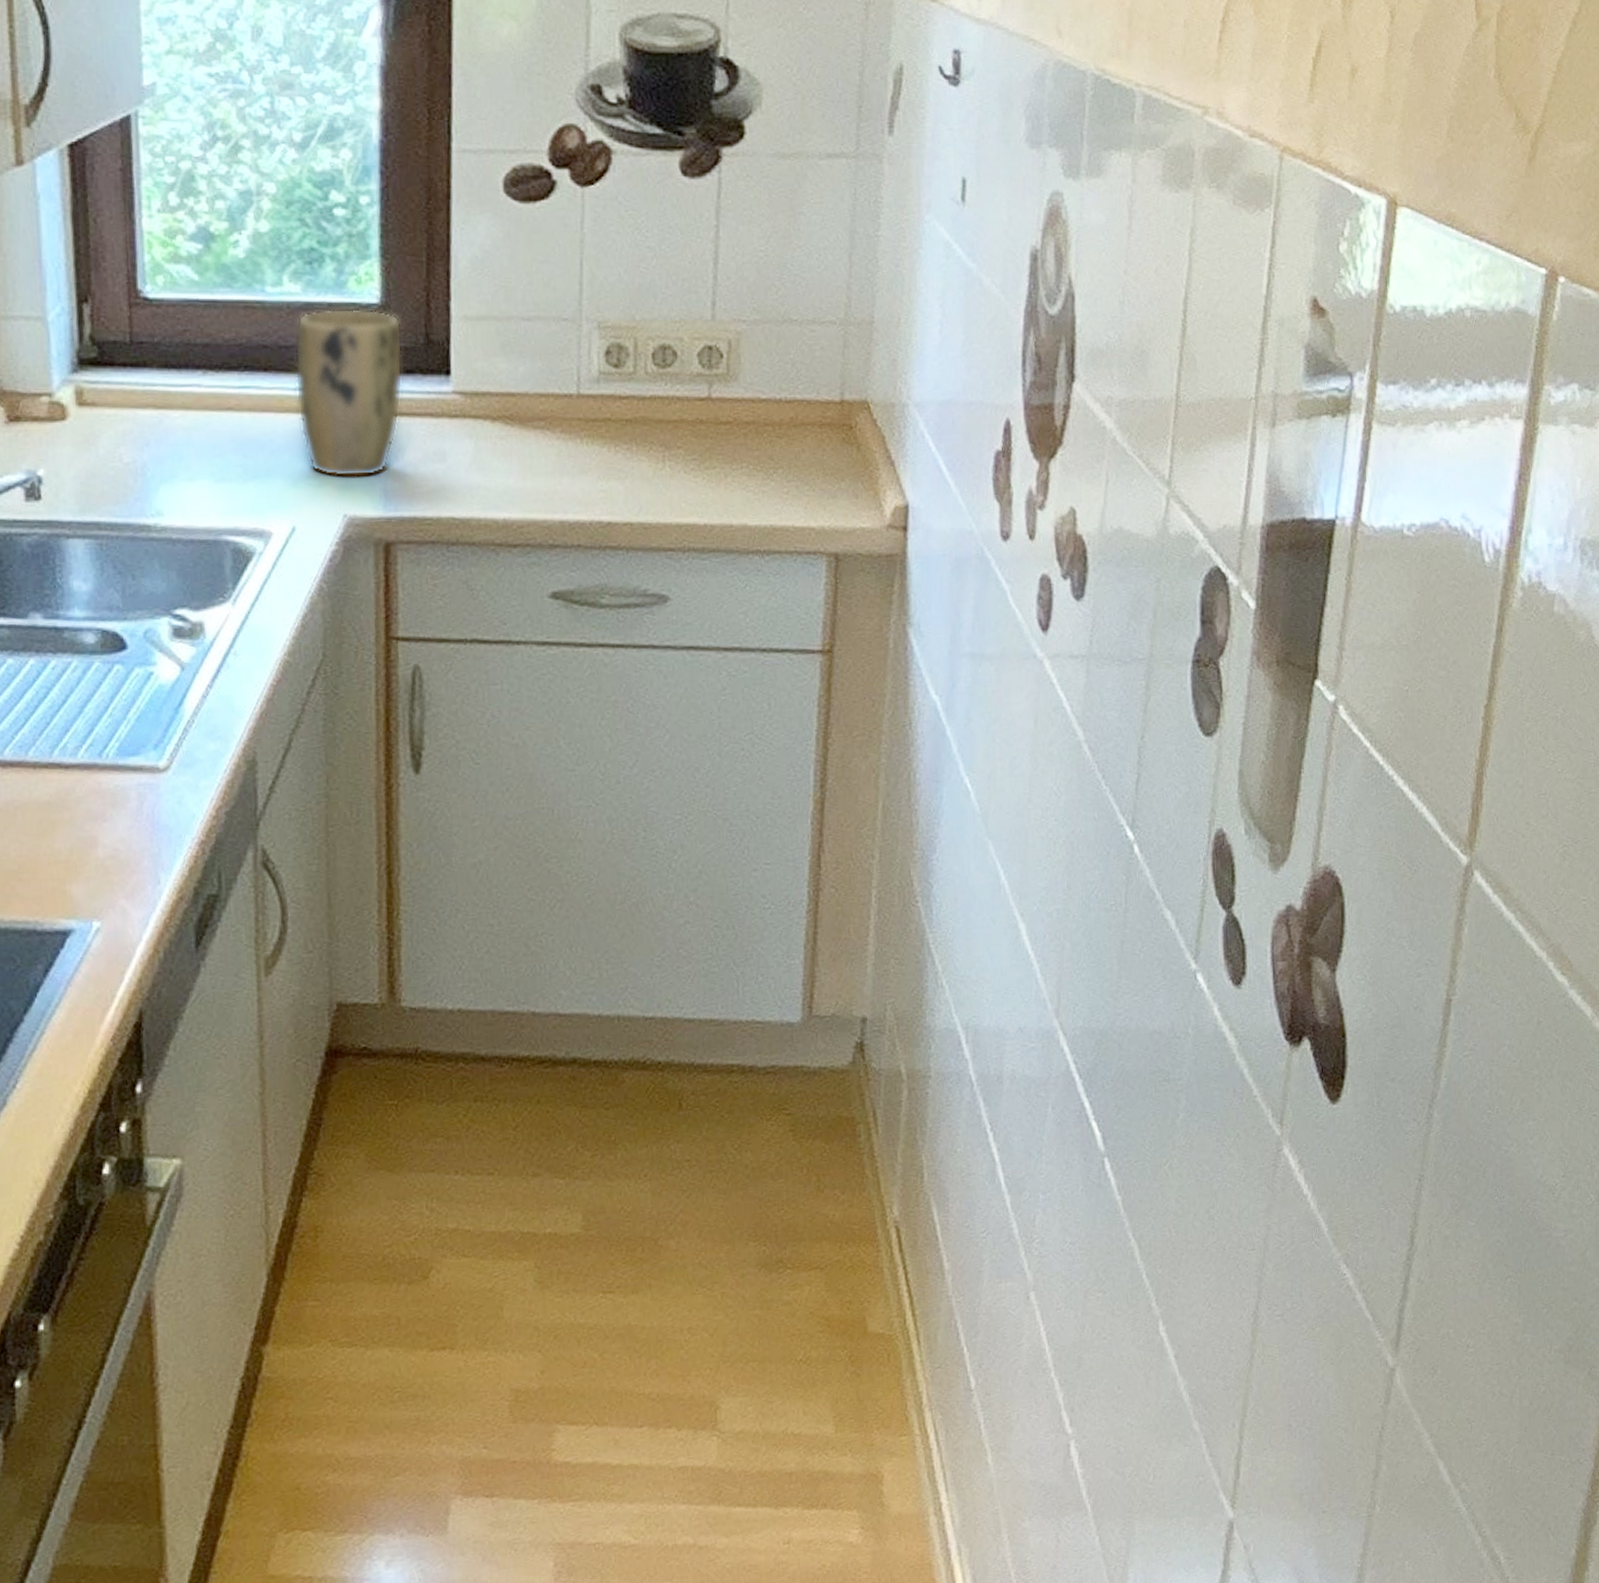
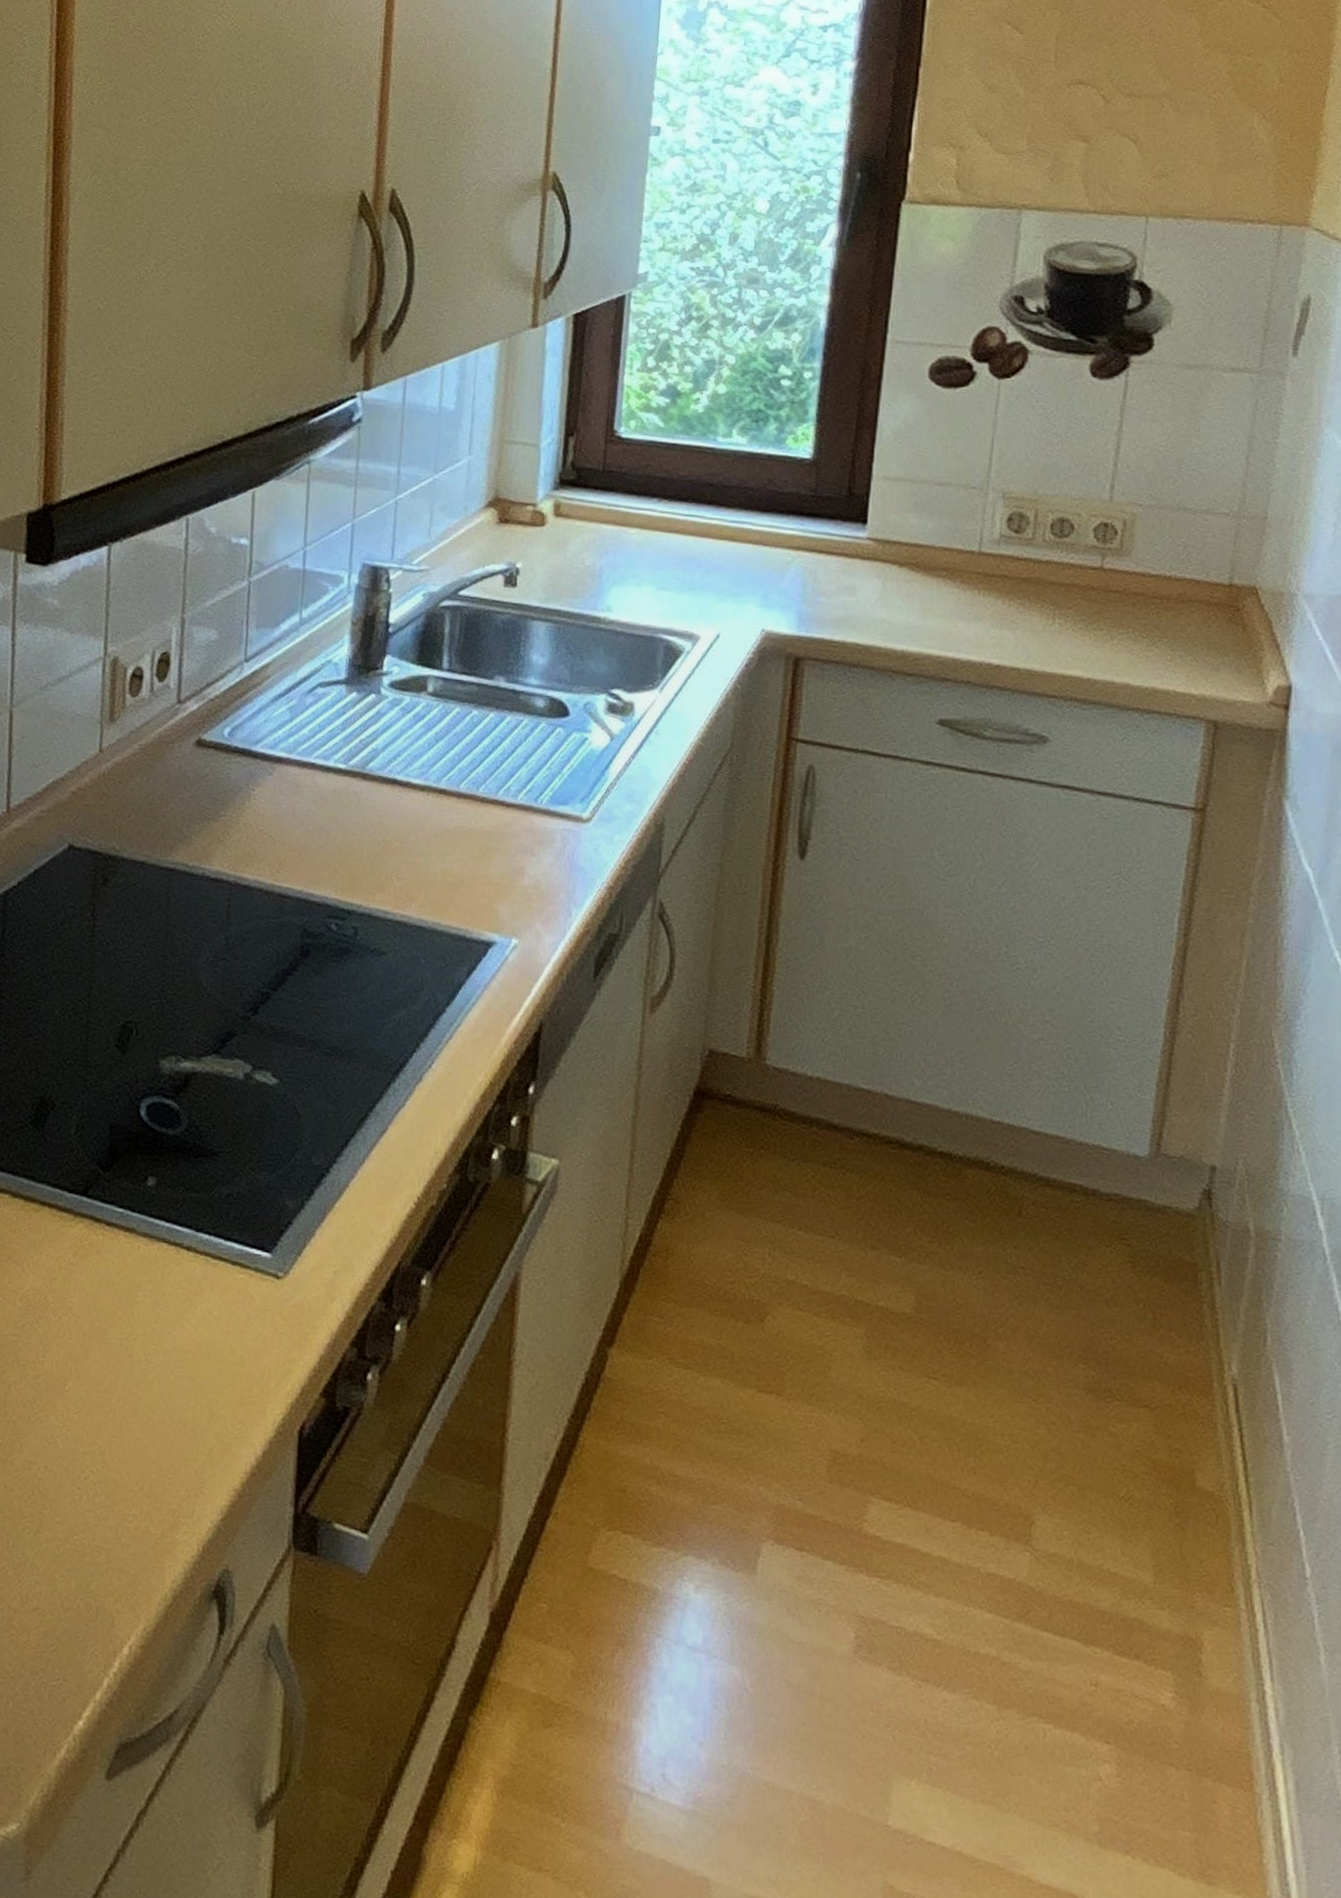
plant pot: present [295,308,403,478] -> none [732,459,829,601]

